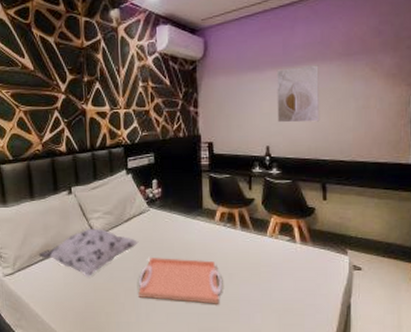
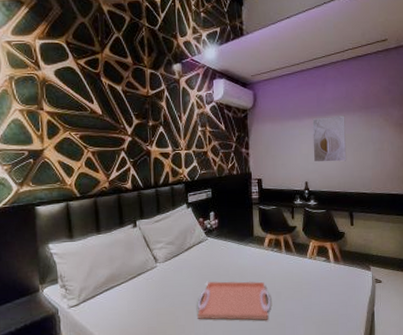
decorative pillow: present [38,228,139,278] -> none [103,257,198,304]

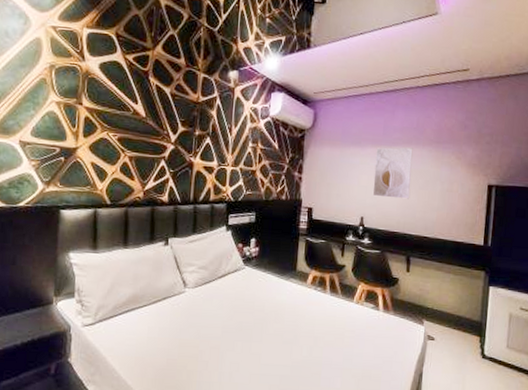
serving tray: present [197,281,270,321] -> none [223,316,307,367]

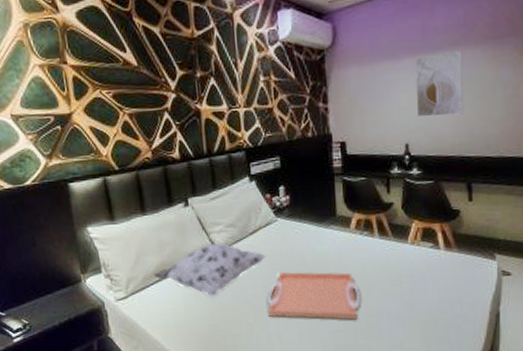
decorative pillow: none [124,281,230,333] -> present [154,243,266,298]
serving tray: none [223,316,307,367] -> present [267,272,360,320]

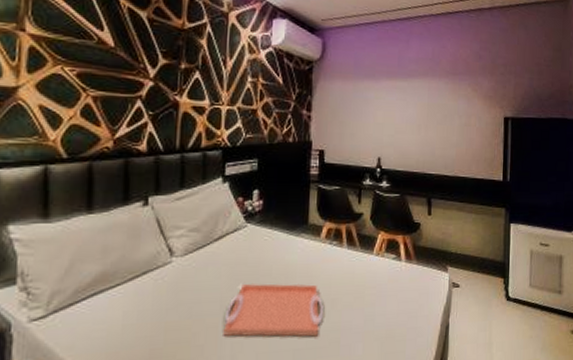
decorative pillow: present [154,243,266,298] -> none [88,249,230,315]
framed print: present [415,50,464,117] -> none [389,79,430,136]

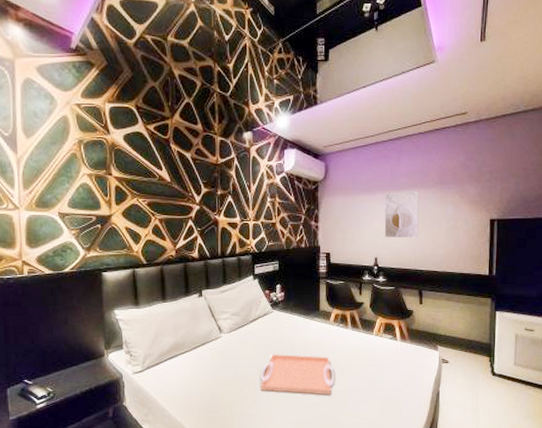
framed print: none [389,79,430,136] -> present [384,191,419,238]

